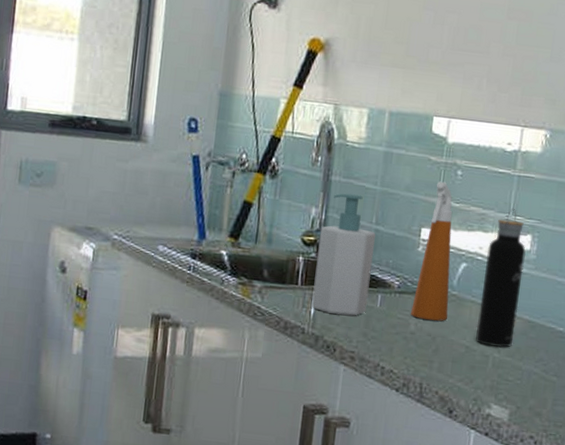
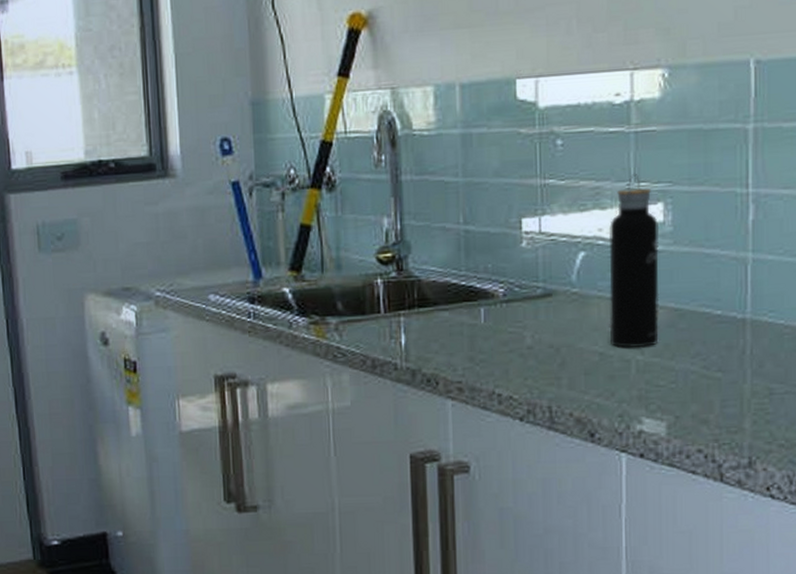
soap bottle: present [311,192,376,316] -> none [397,191,469,341]
spray bottle: present [411,181,453,321] -> none [524,157,570,330]

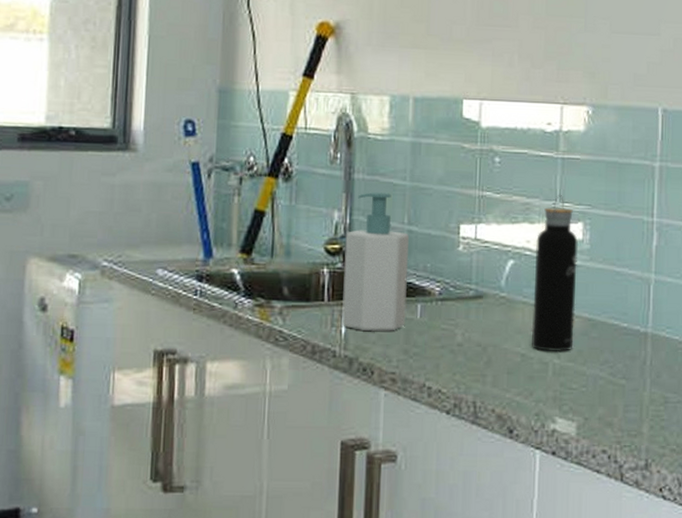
soap bottle: none [397,191,469,341] -> present [342,191,409,332]

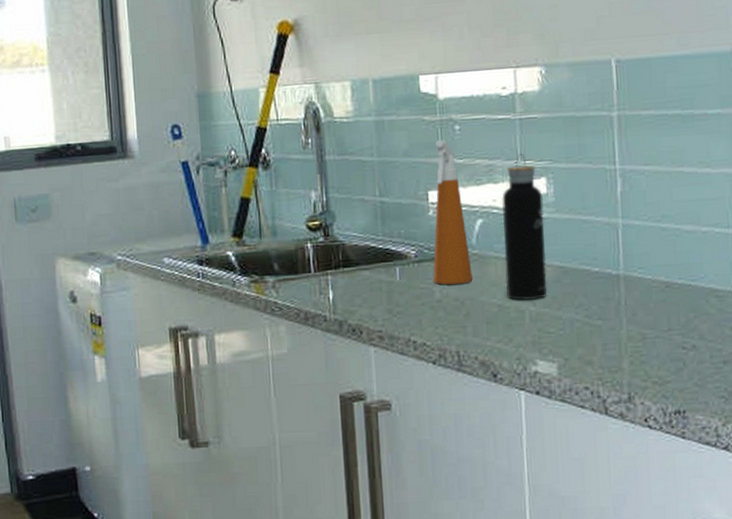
soap bottle: present [342,191,409,332] -> none [324,169,386,296]
spray bottle: none [456,170,498,329] -> present [433,139,472,285]

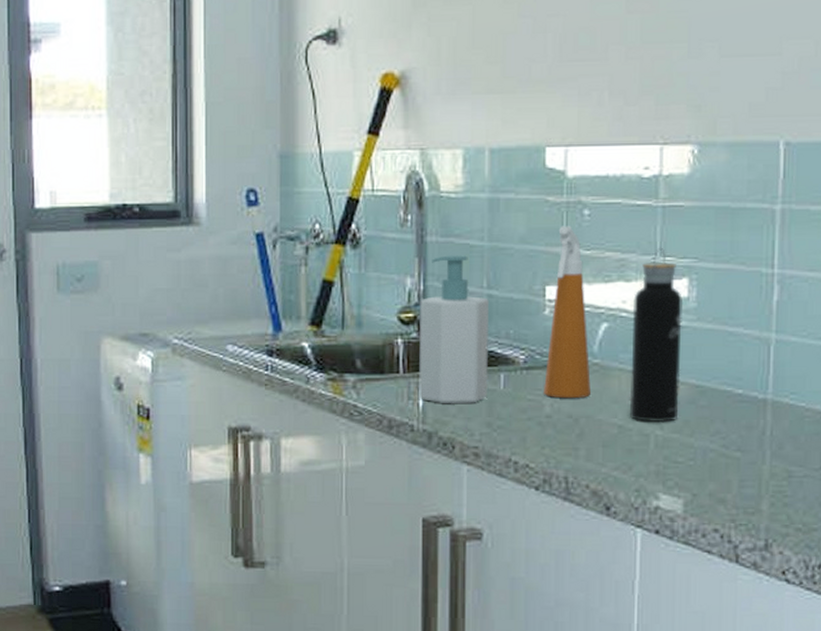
soap bottle: none [324,169,386,296] -> present [419,254,490,404]

